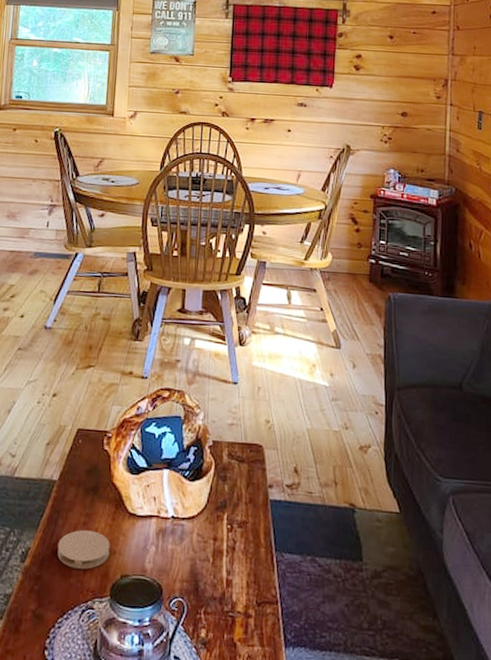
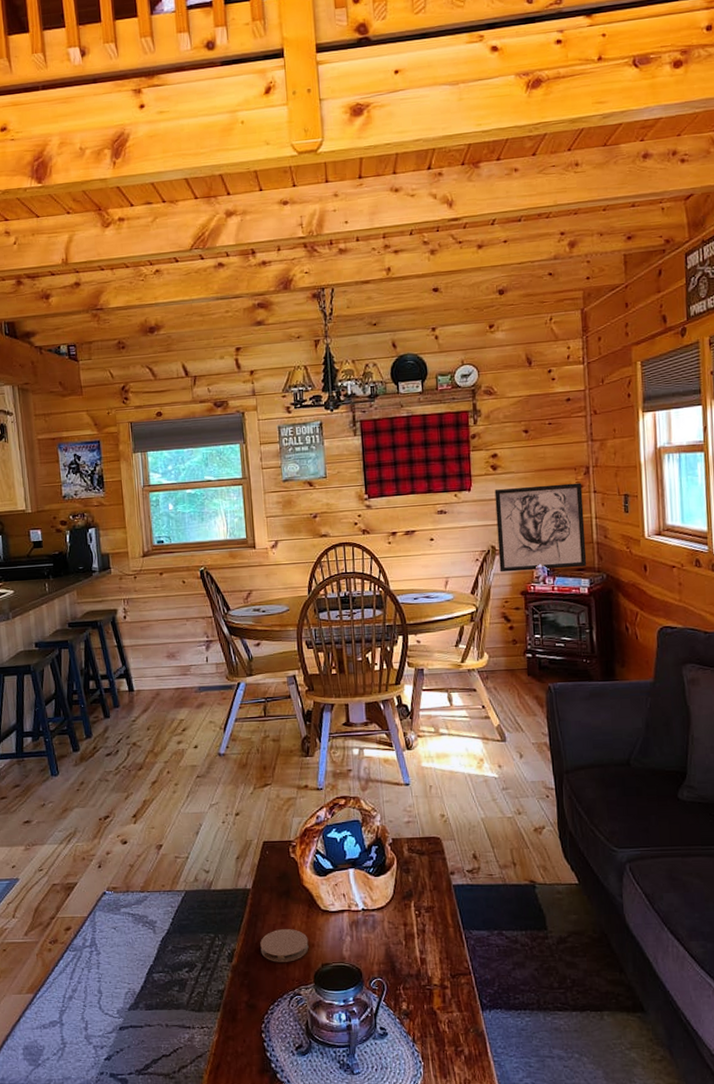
wall art: none [352,90,440,178] -> present [494,482,587,572]

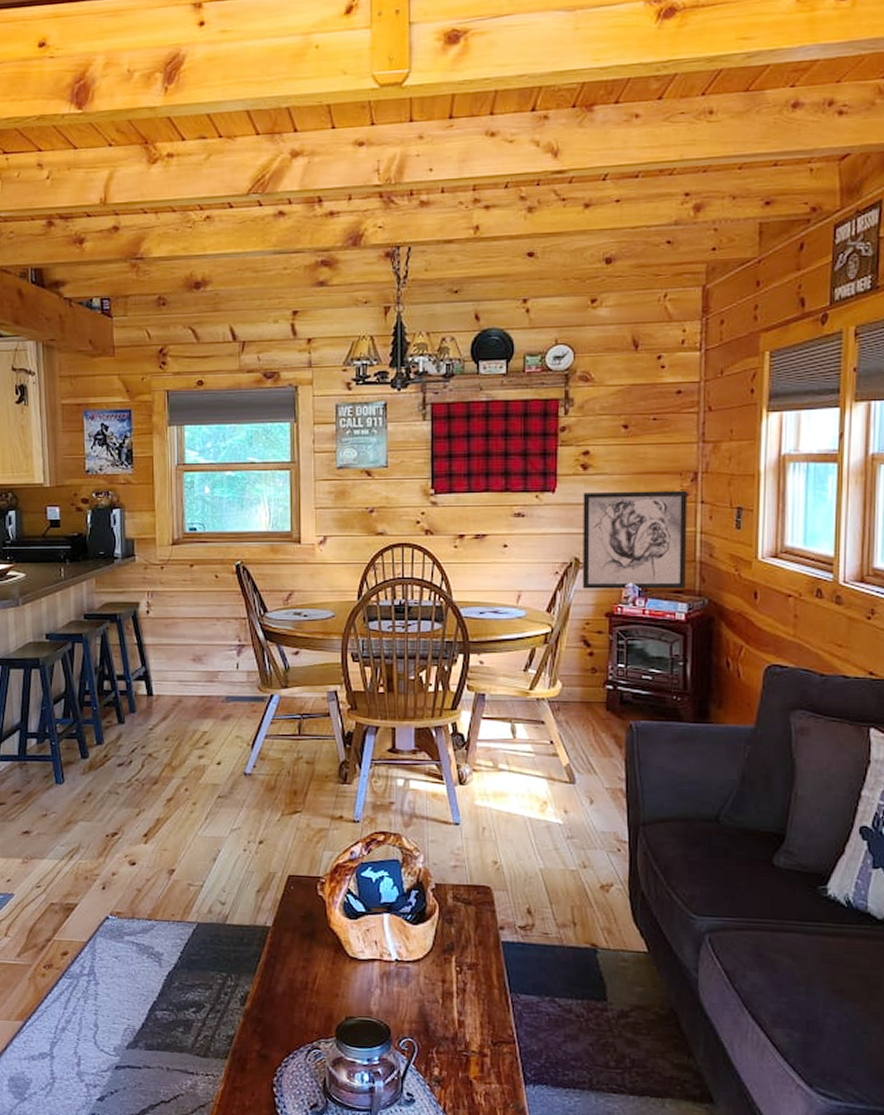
coaster: present [260,929,309,962] -> none [278,974,332,1012]

